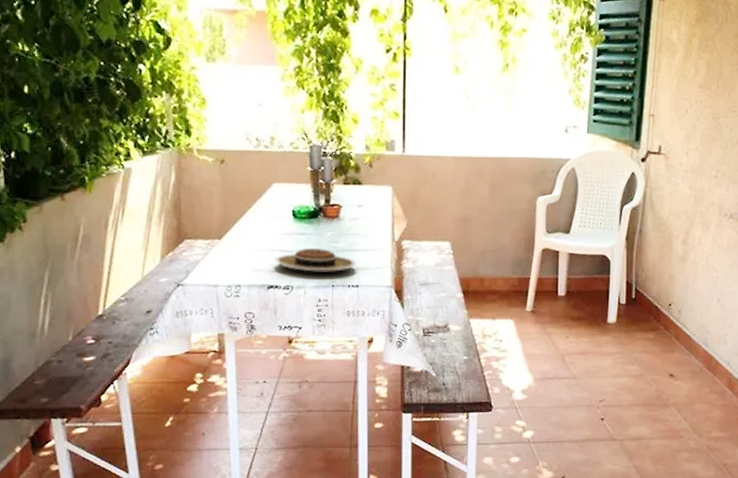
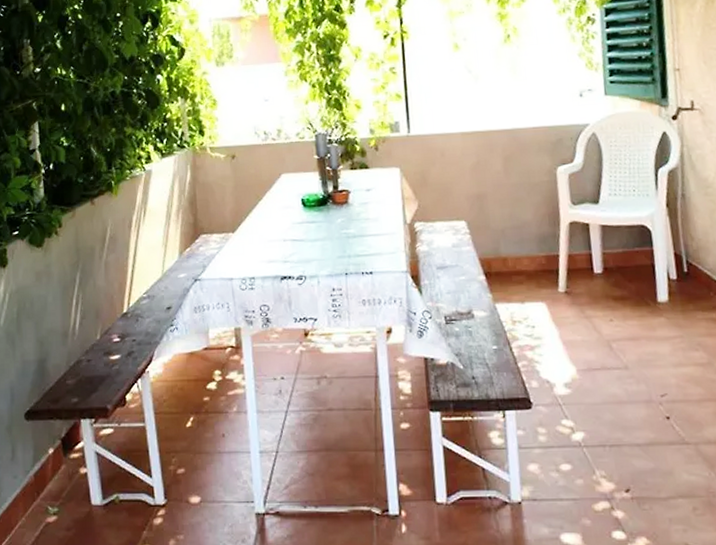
plate: present [274,249,357,272] -> none [286,236,369,260]

